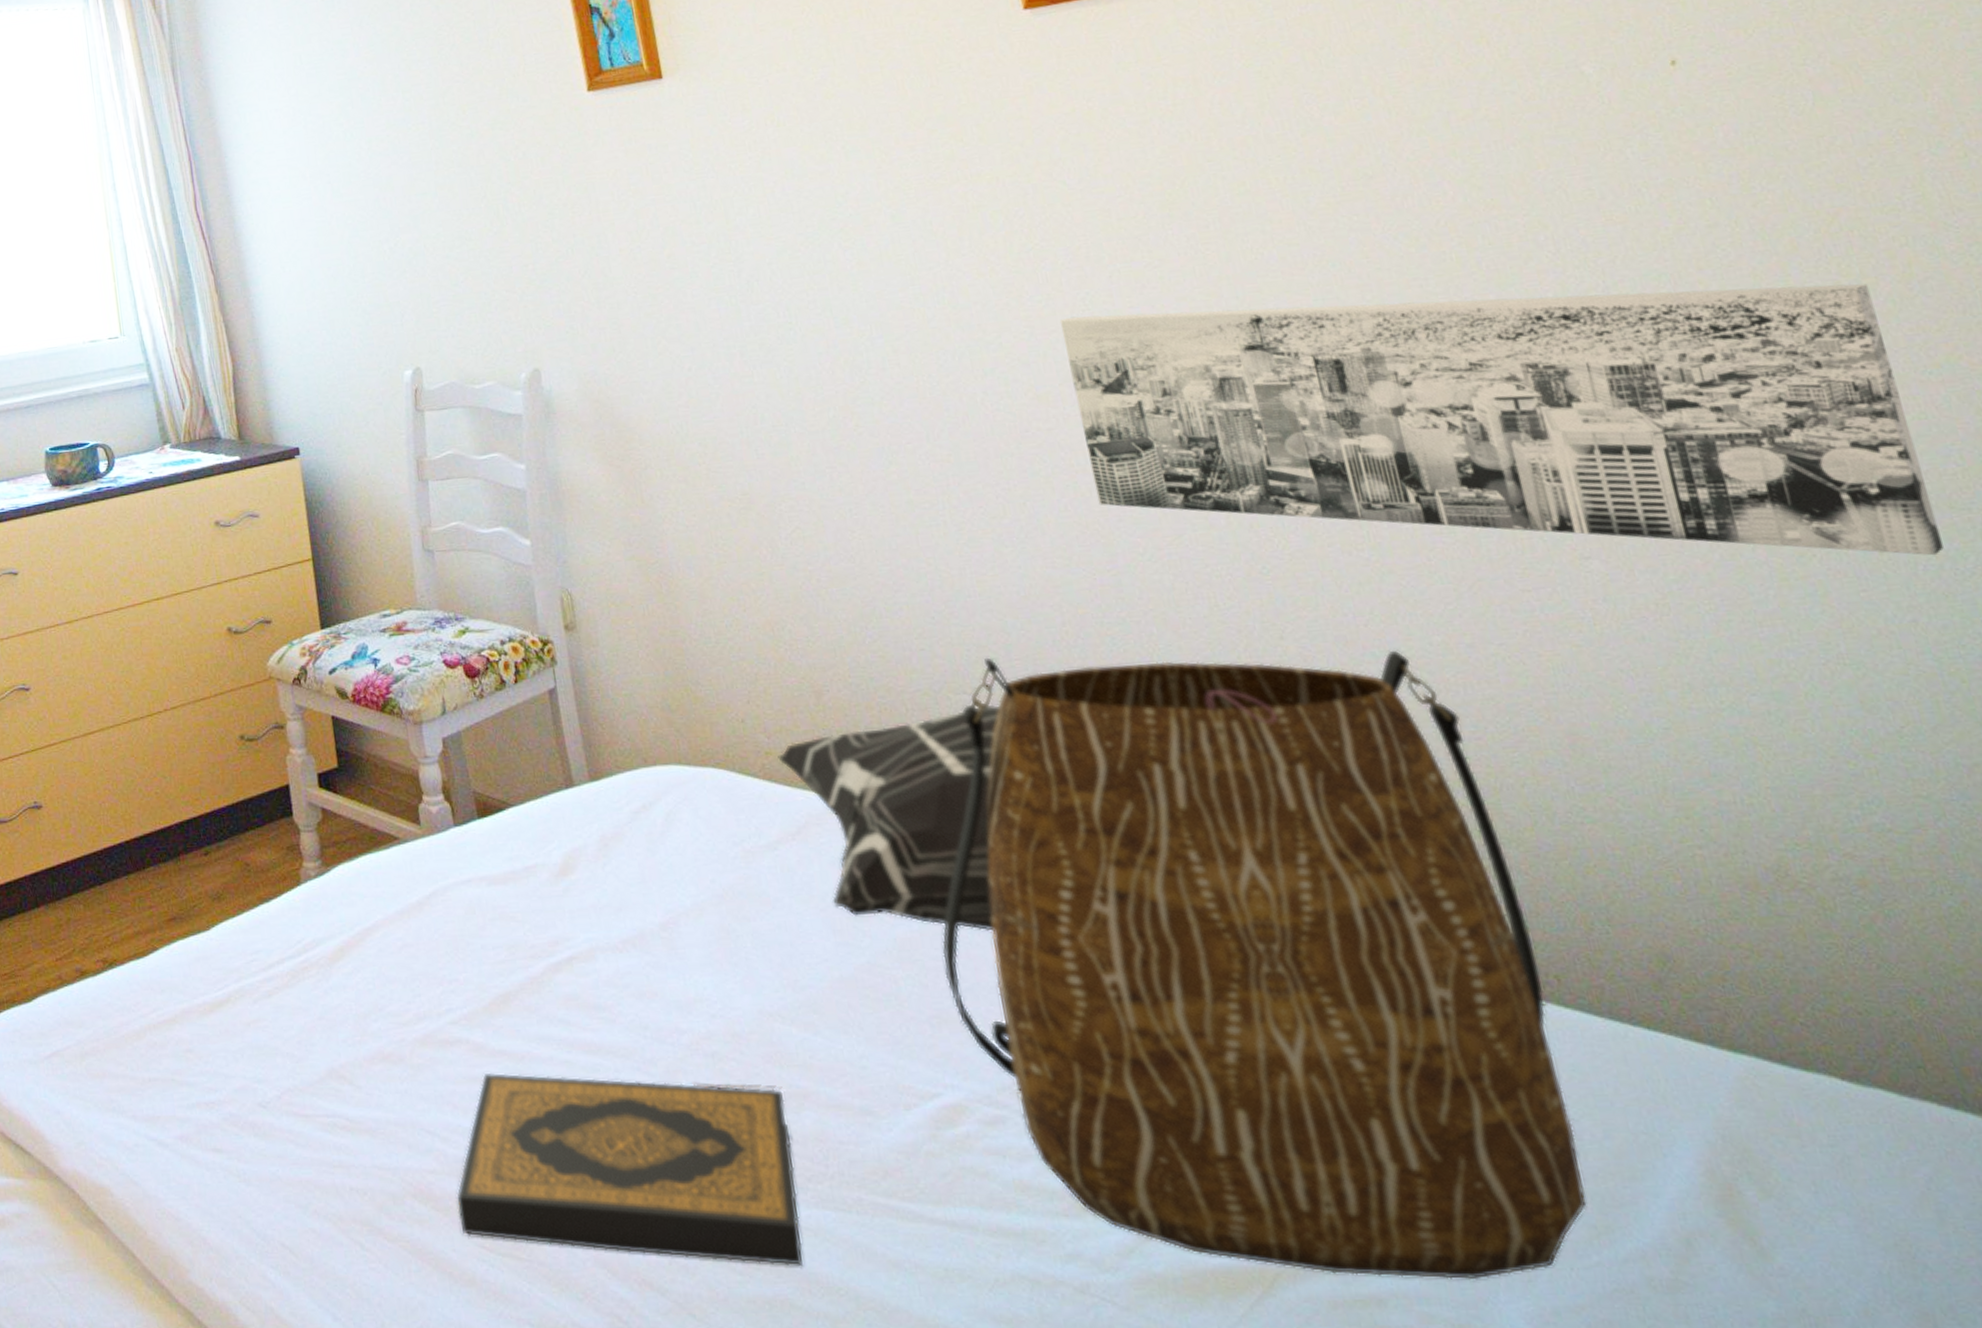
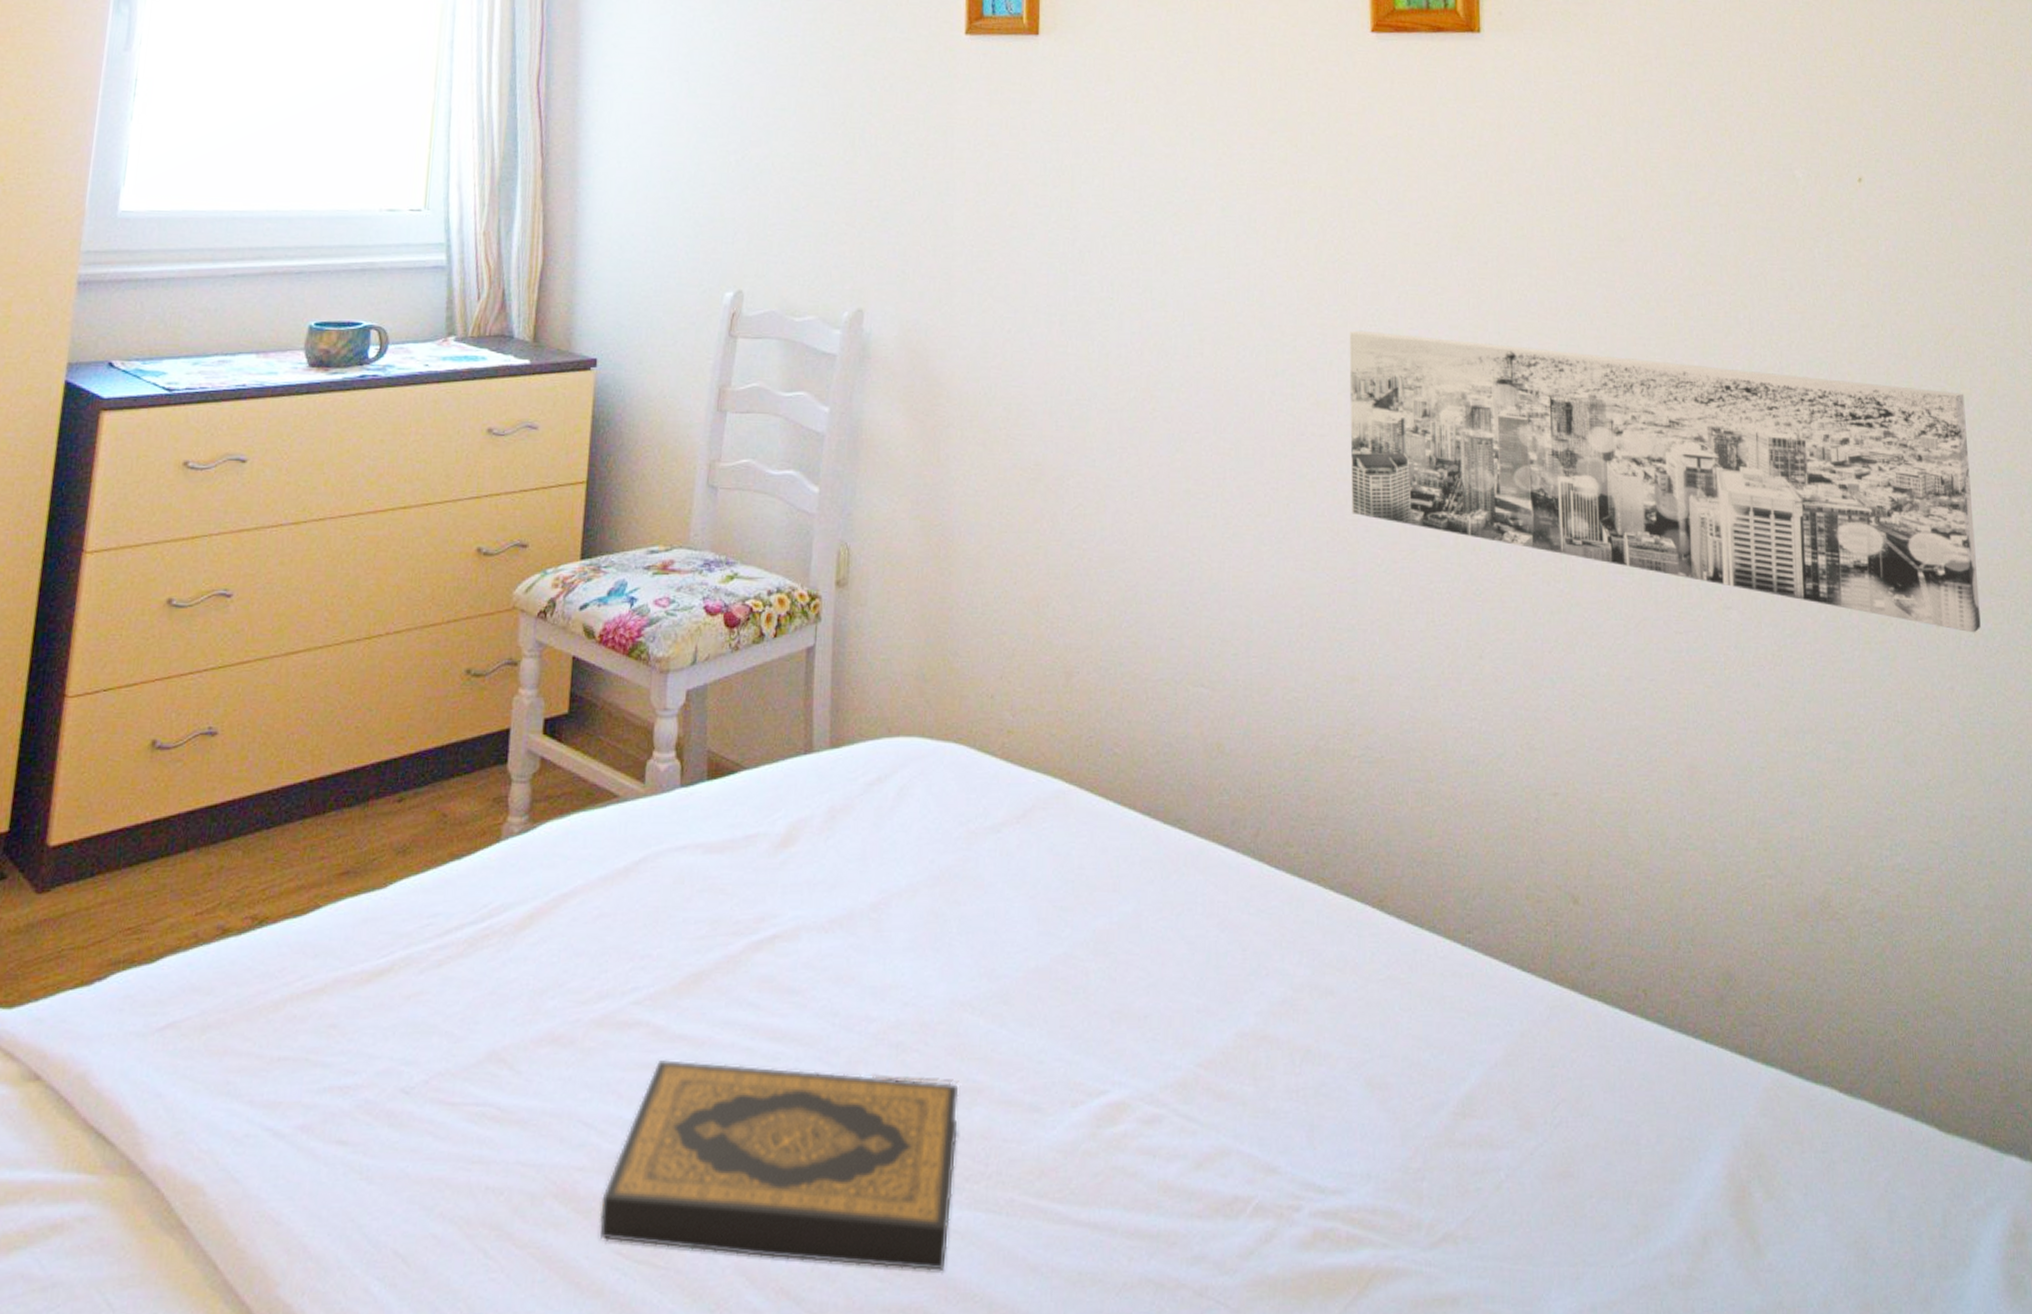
decorative pillow: present [777,704,1000,932] -> none [1018,699,1230,927]
tote bag: present [942,650,1587,1280] -> none [1133,652,1635,1278]

